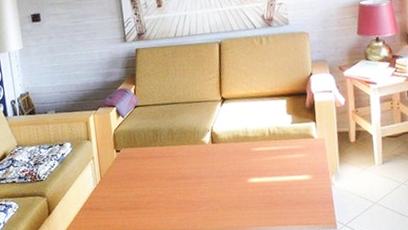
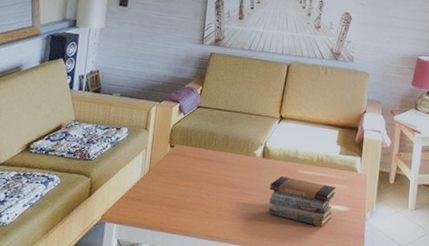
book stack: none [225,157,296,200] -> present [268,176,336,227]

